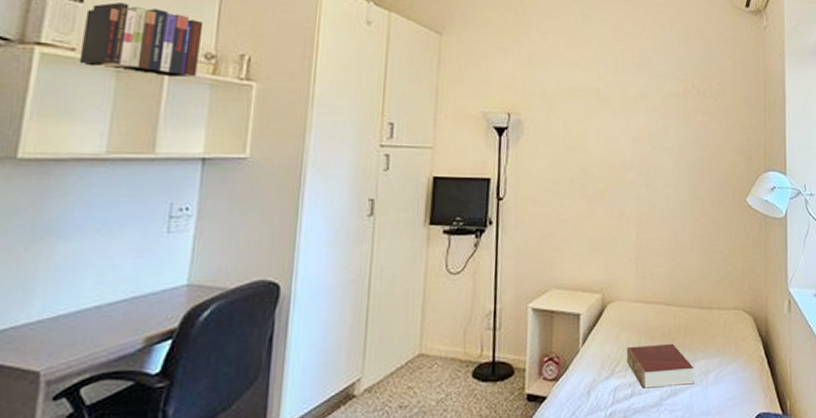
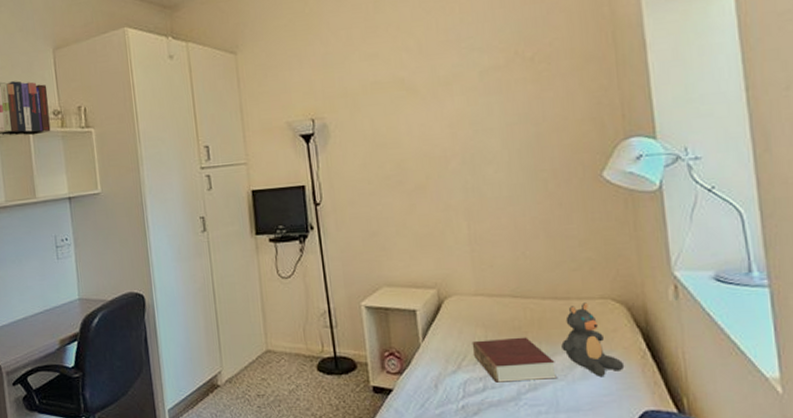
stuffed animal: none [701,312,747,383] -> present [561,302,625,378]

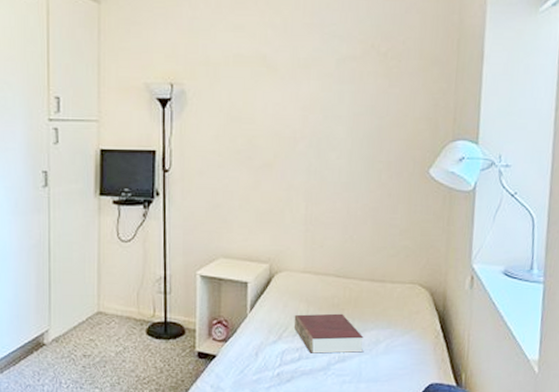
stuffed animal: present [561,302,625,378] -> none [371,286,421,353]

